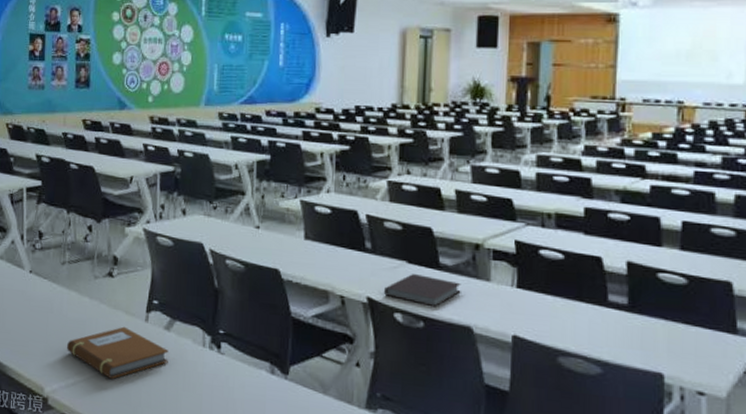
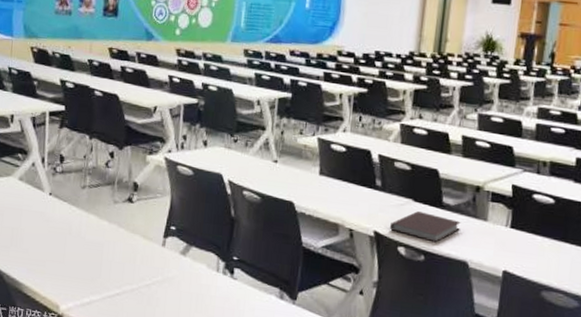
notebook: present [67,326,169,379] -> none [84,250,184,299]

